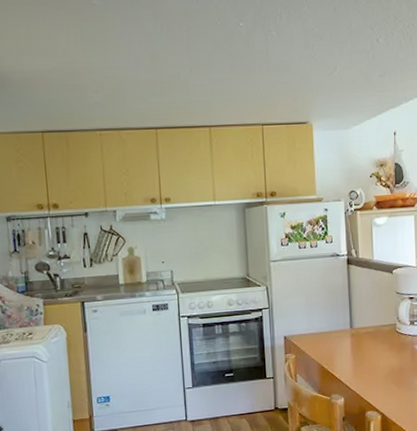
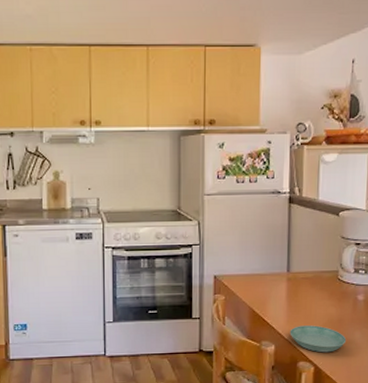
saucer: none [356,376,408,401] -> present [289,325,347,353]

